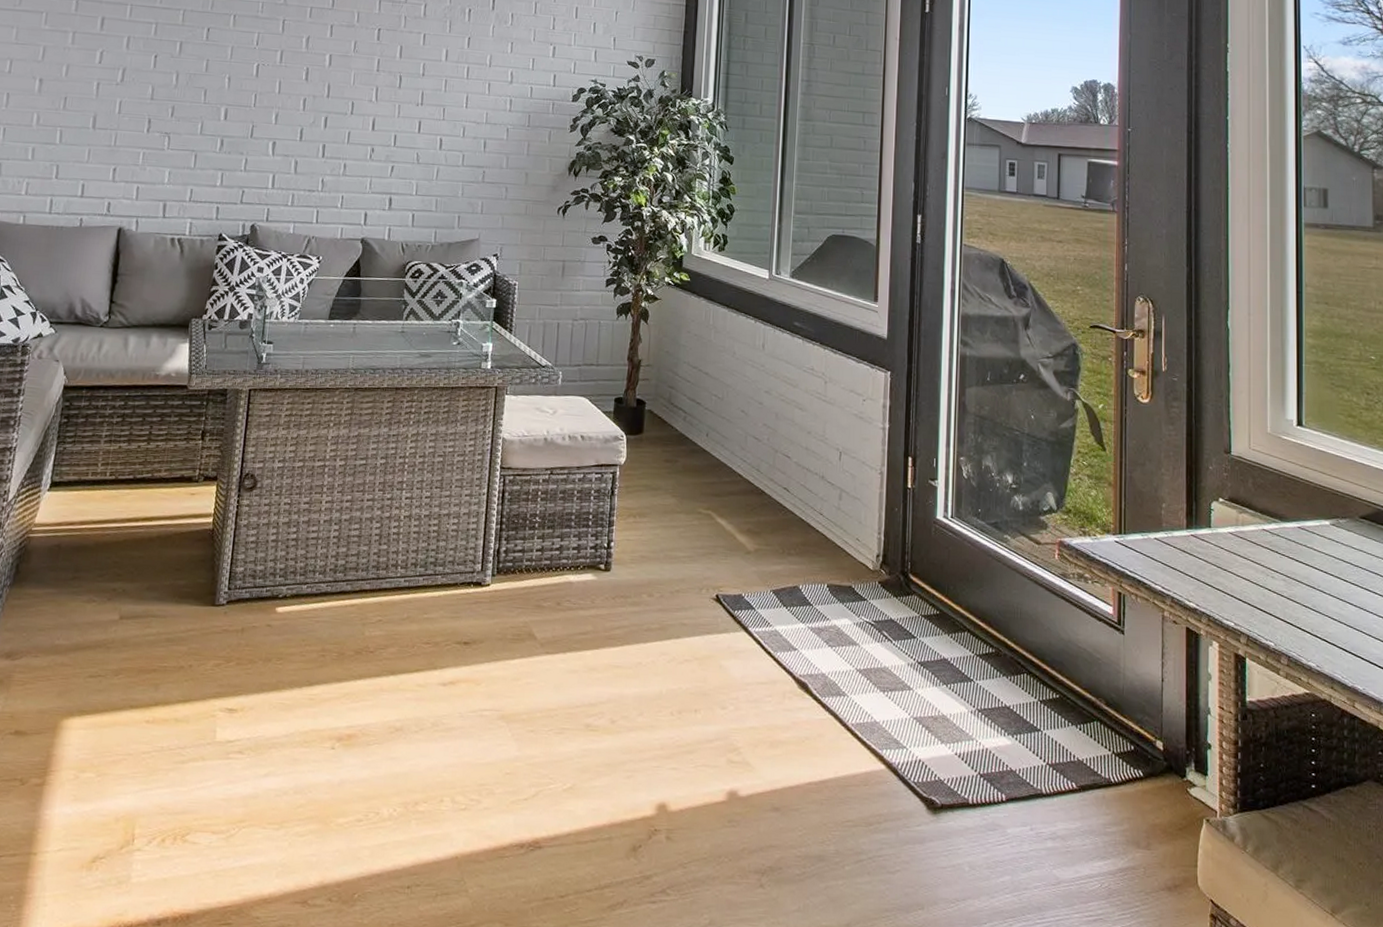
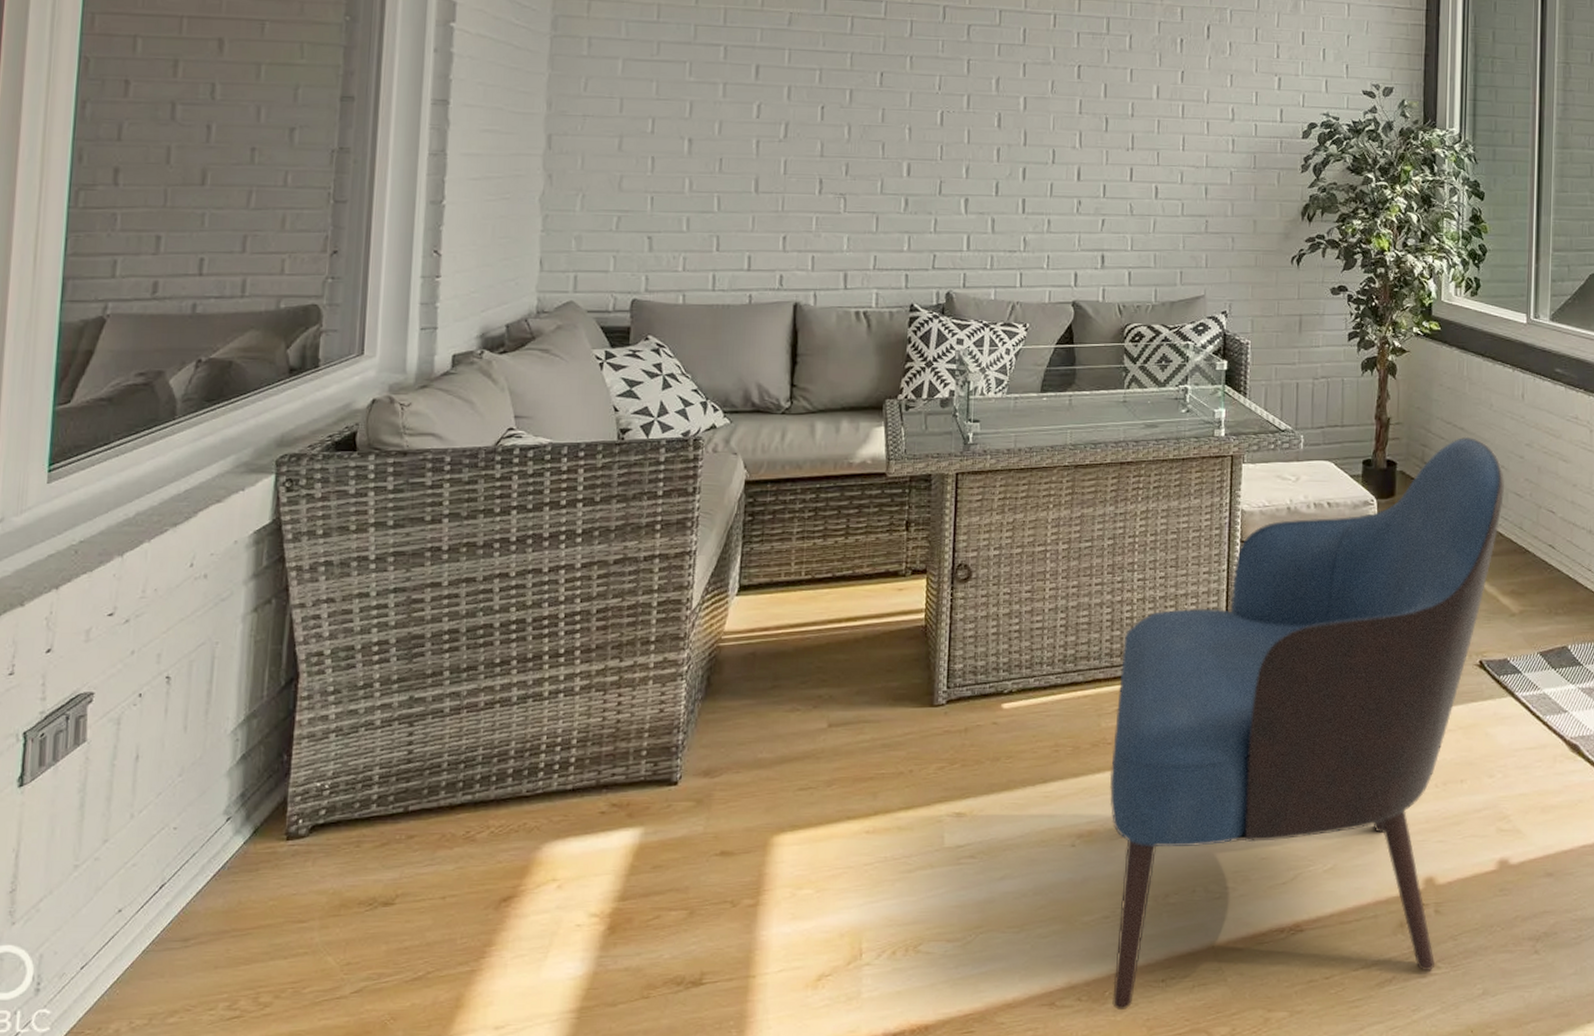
armchair: none [360,381,745,914] -> present [1109,436,1505,1011]

